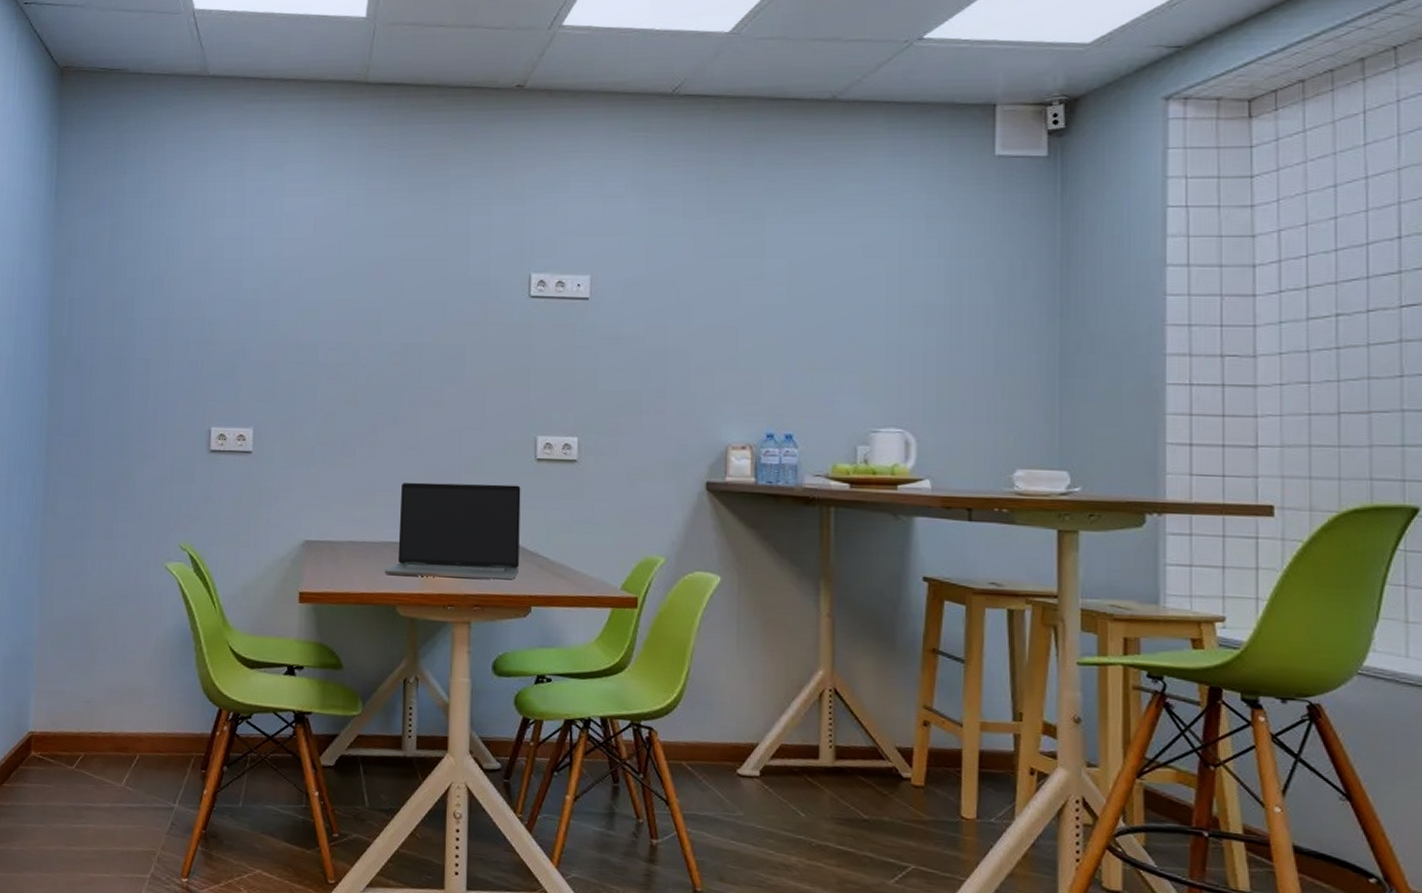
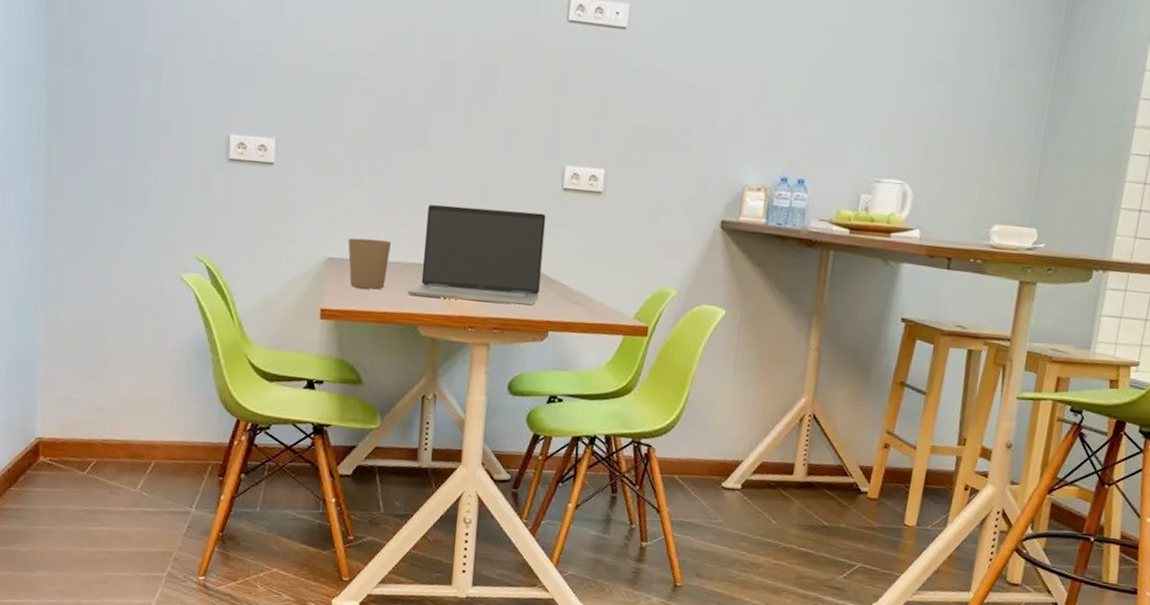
dixie cup: none [324,520,367,571] -> present [348,238,392,290]

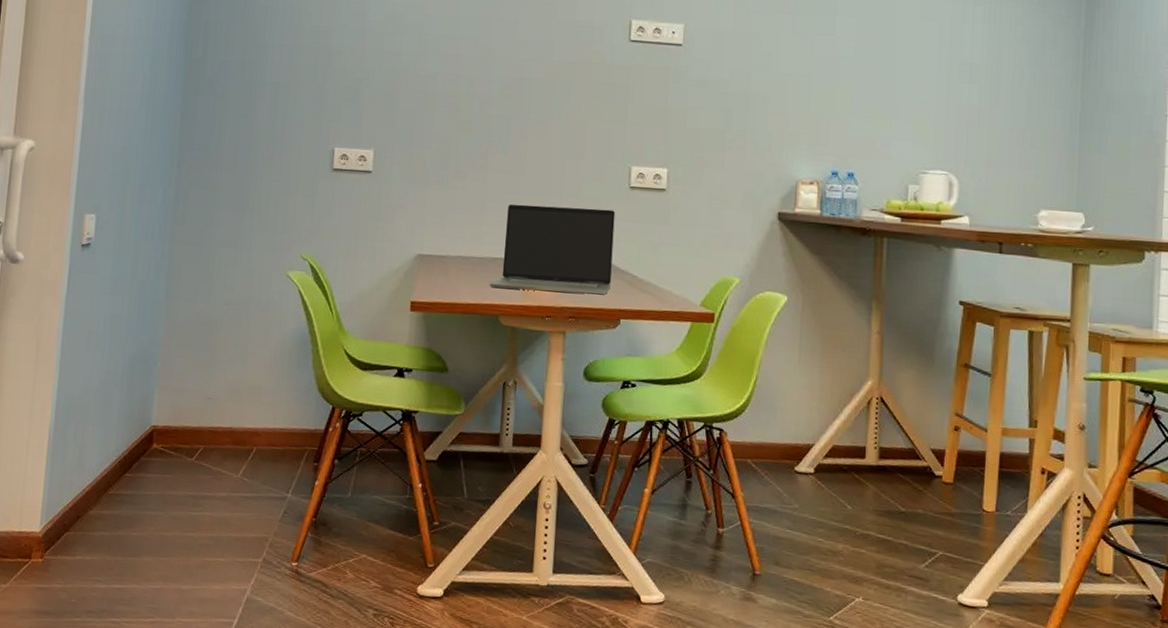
dixie cup: present [348,238,392,290] -> none [436,236,476,283]

